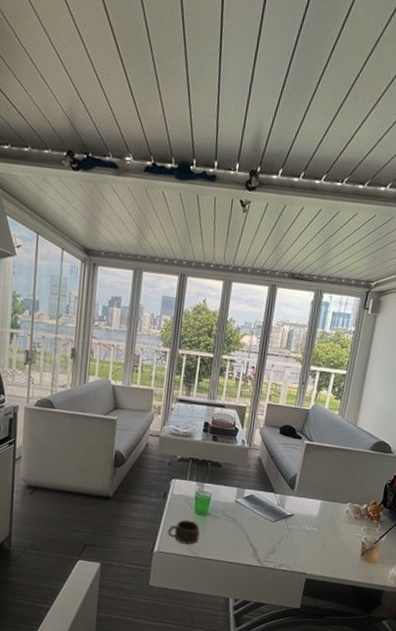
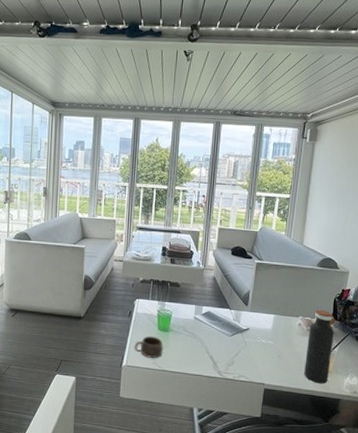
water bottle: none [348,496,383,574] -> present [304,309,334,384]

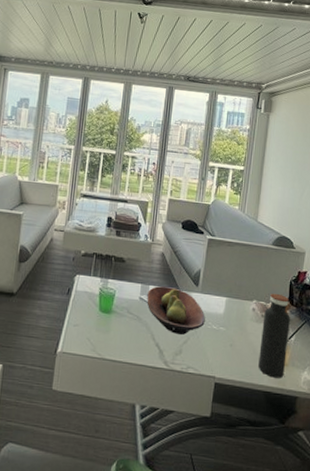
cup: present [134,336,163,358] -> none [71,317,104,344]
fruit bowl: none [201,306,255,348] -> present [147,285,205,335]

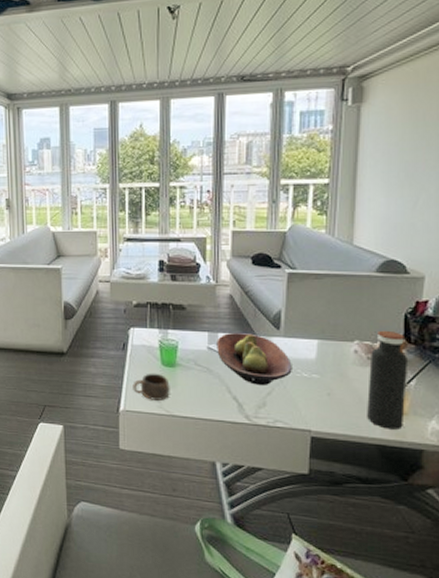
cup: none [71,317,104,344] -> present [133,373,170,401]

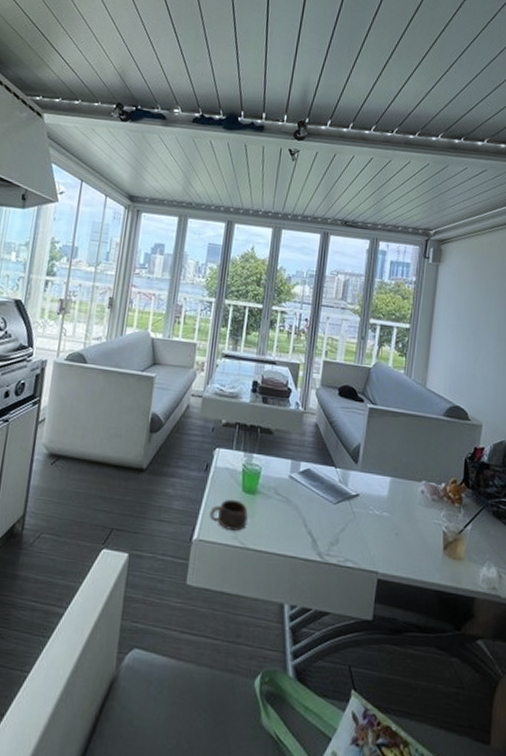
fruit bowl: present [217,332,292,385] -> none [297,462,366,521]
water bottle: present [367,330,407,429] -> none [429,472,466,575]

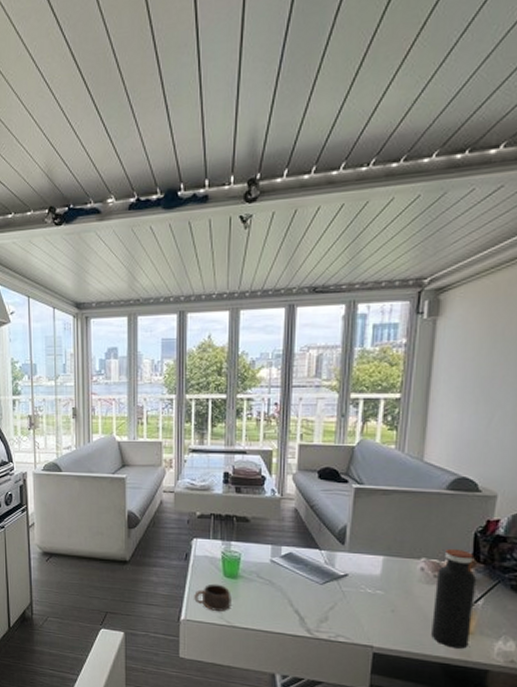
water bottle: none [429,472,466,575] -> present [431,548,476,649]

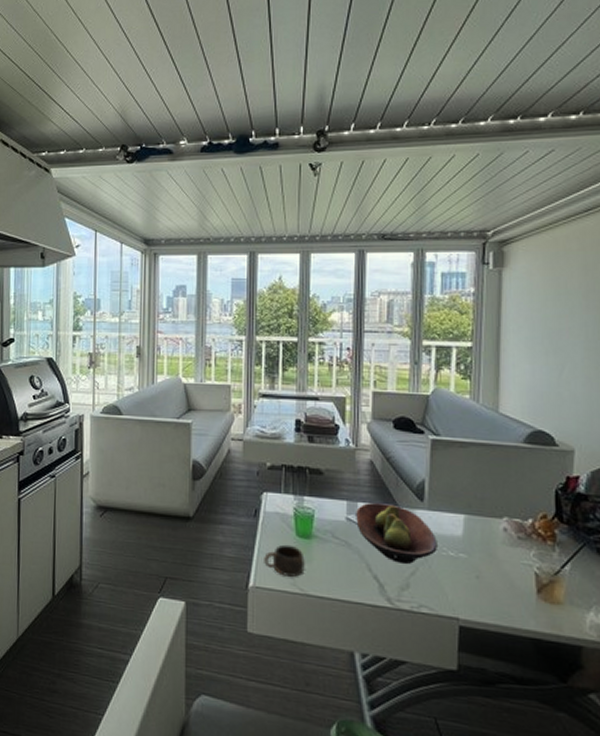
fruit bowl: none [280,545,356,600] -> present [356,502,437,564]
water bottle: present [431,548,476,649] -> none [519,506,561,621]

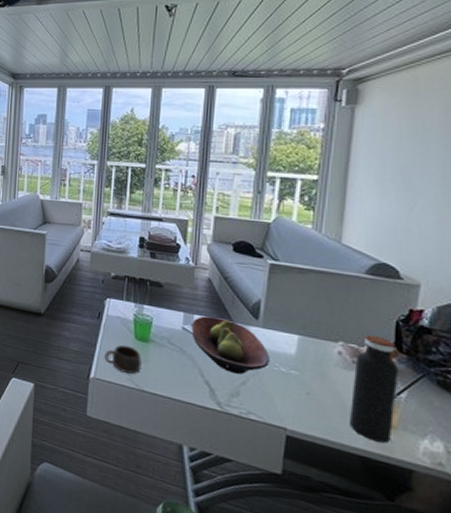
water bottle: none [519,506,561,621] -> present [350,334,398,443]

